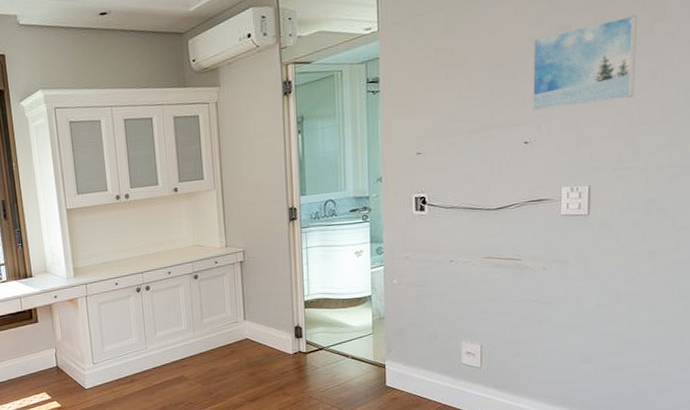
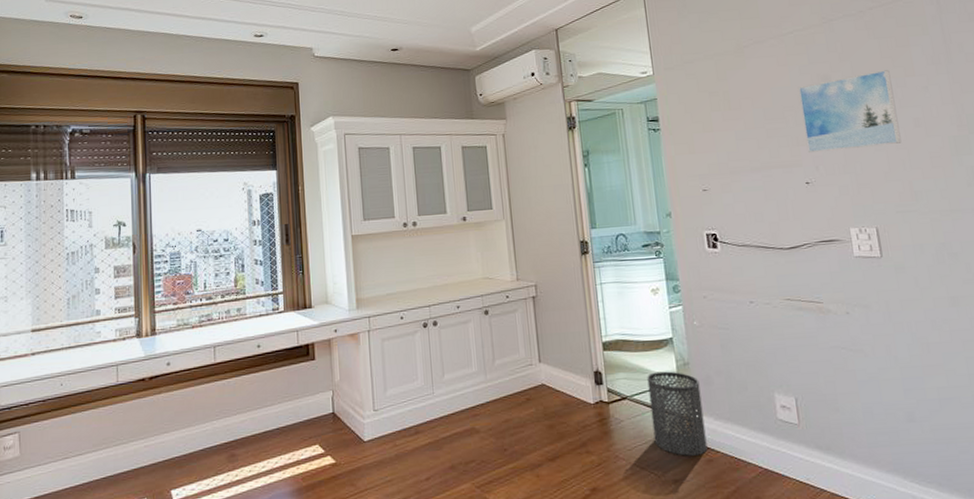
trash can: none [344,324,394,396] -> present [647,371,708,456]

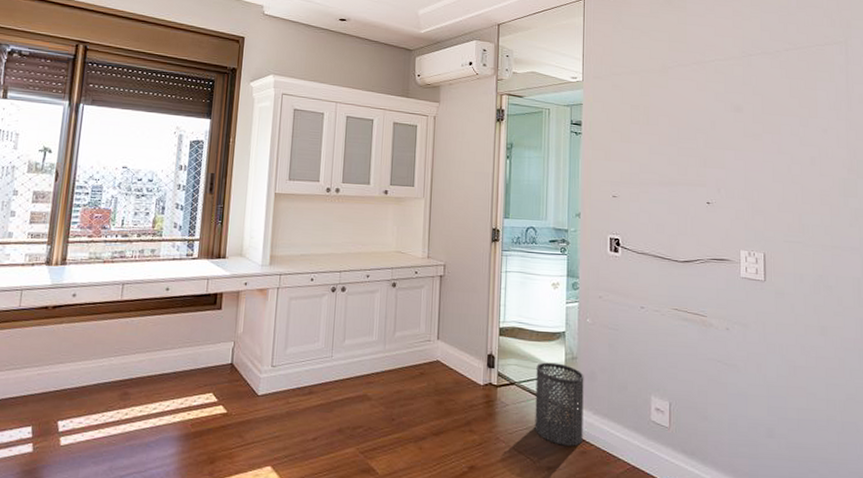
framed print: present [798,70,902,152] -> none [712,108,797,179]

